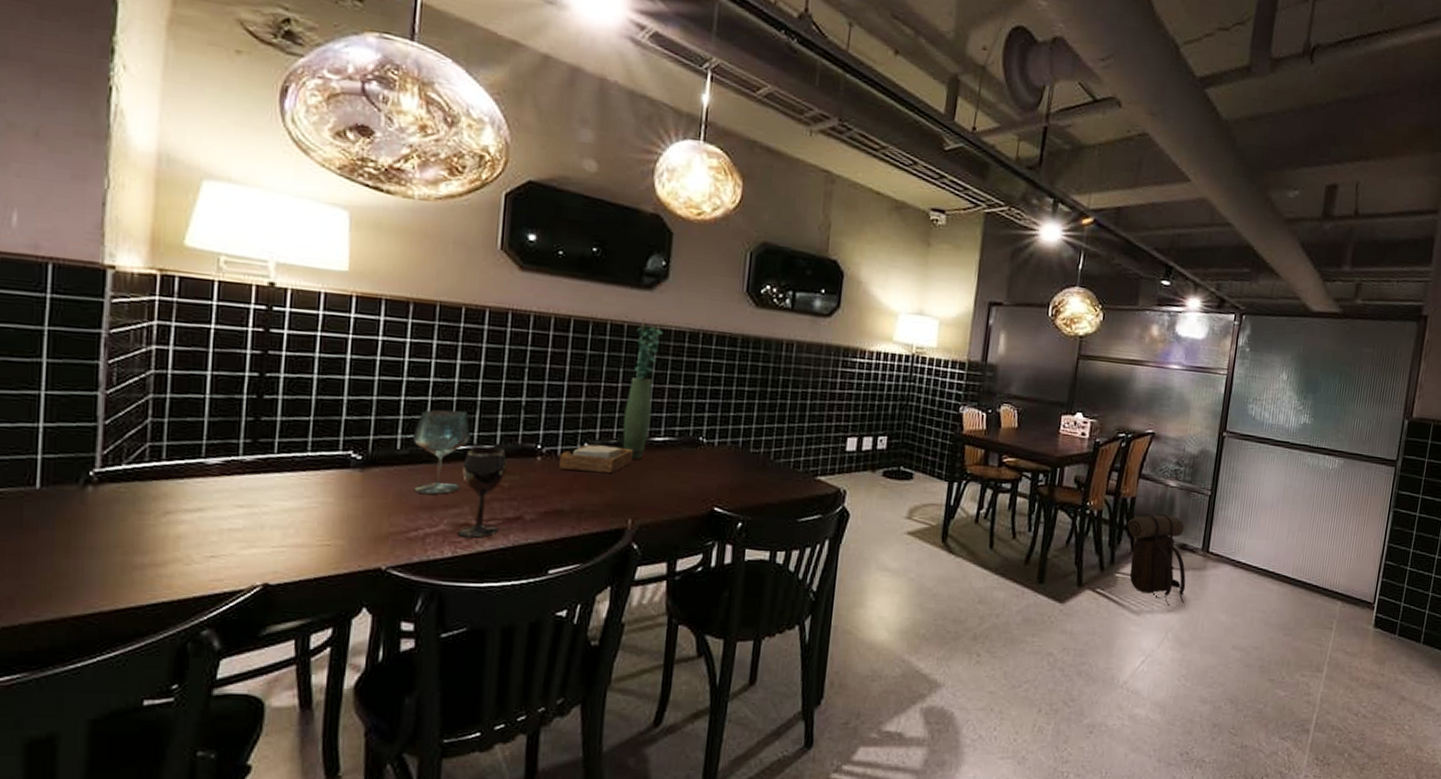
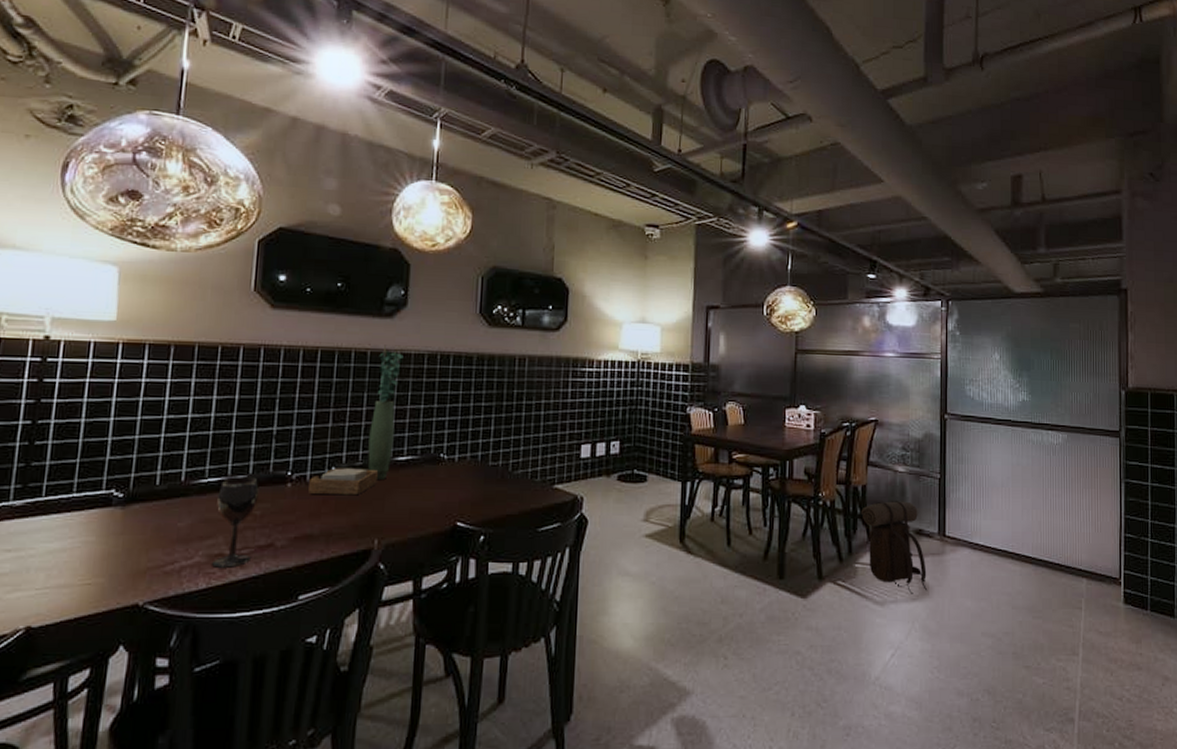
wine glass: present [412,409,471,495] -> none [170,443,226,528]

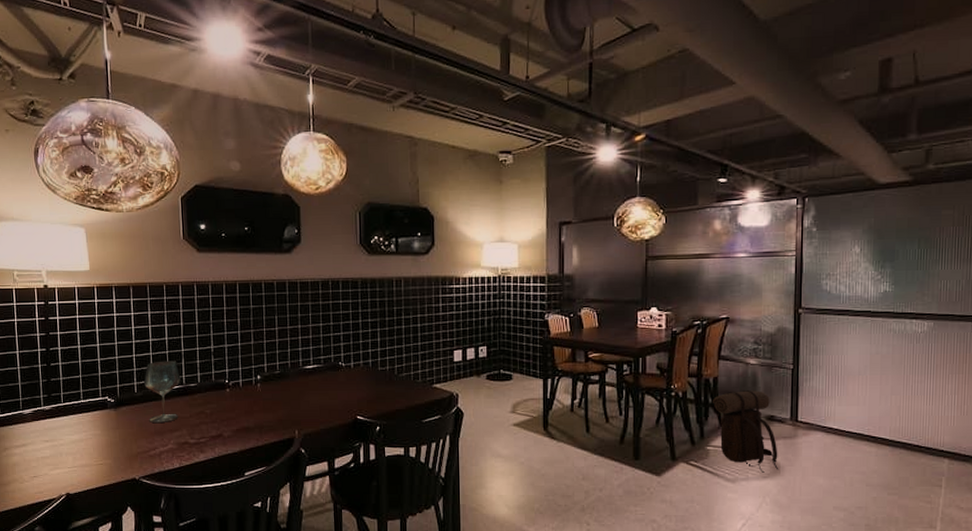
wine glass: none [170,443,226,528] -> present [143,361,181,424]
wine glass: present [212,477,259,568] -> none [178,385,207,452]
napkin holder: present [308,468,379,496] -> none [242,376,293,397]
vase: present [367,346,404,481] -> none [282,277,303,385]

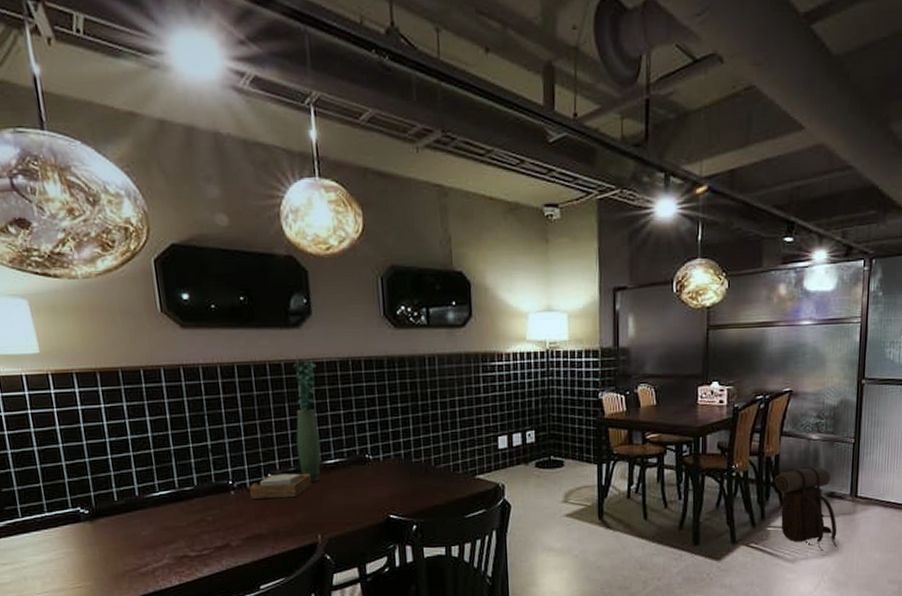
wine glass: present [143,361,181,424] -> none [124,461,173,536]
napkin holder: none [242,376,293,397] -> present [250,473,312,499]
vase: none [282,277,303,385] -> present [293,356,322,483]

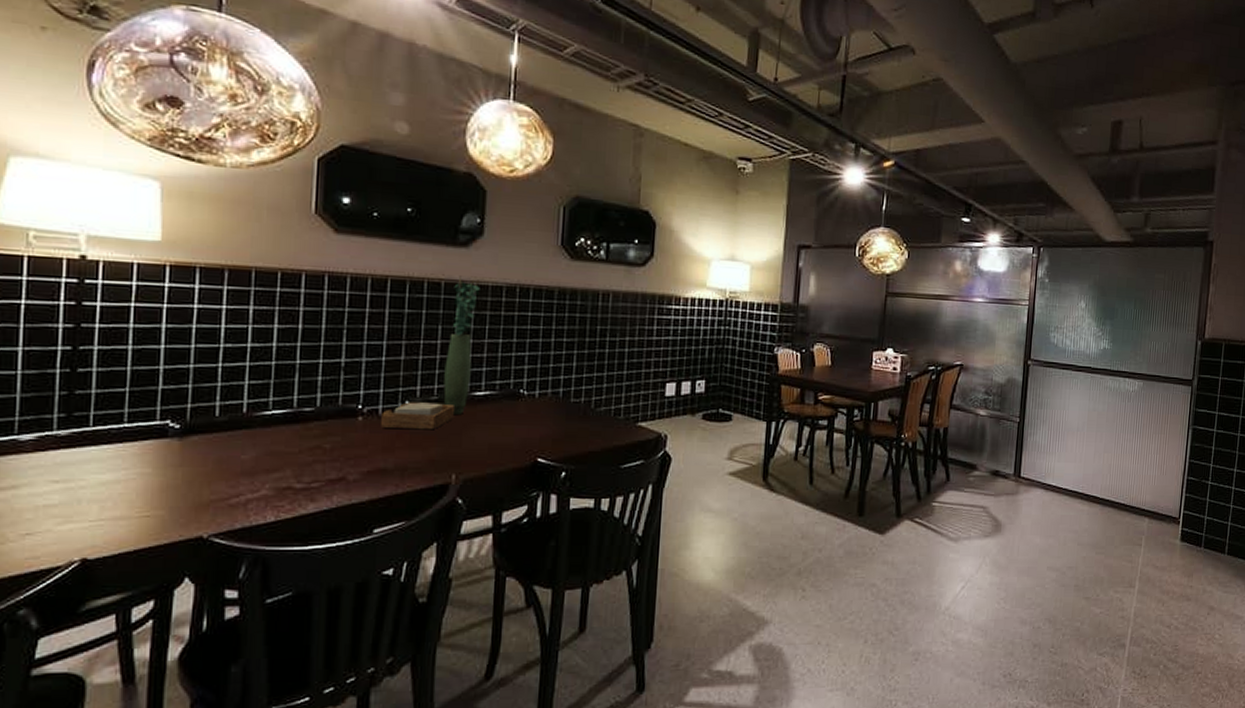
backpack: present [773,467,838,551] -> none [940,443,1000,531]

